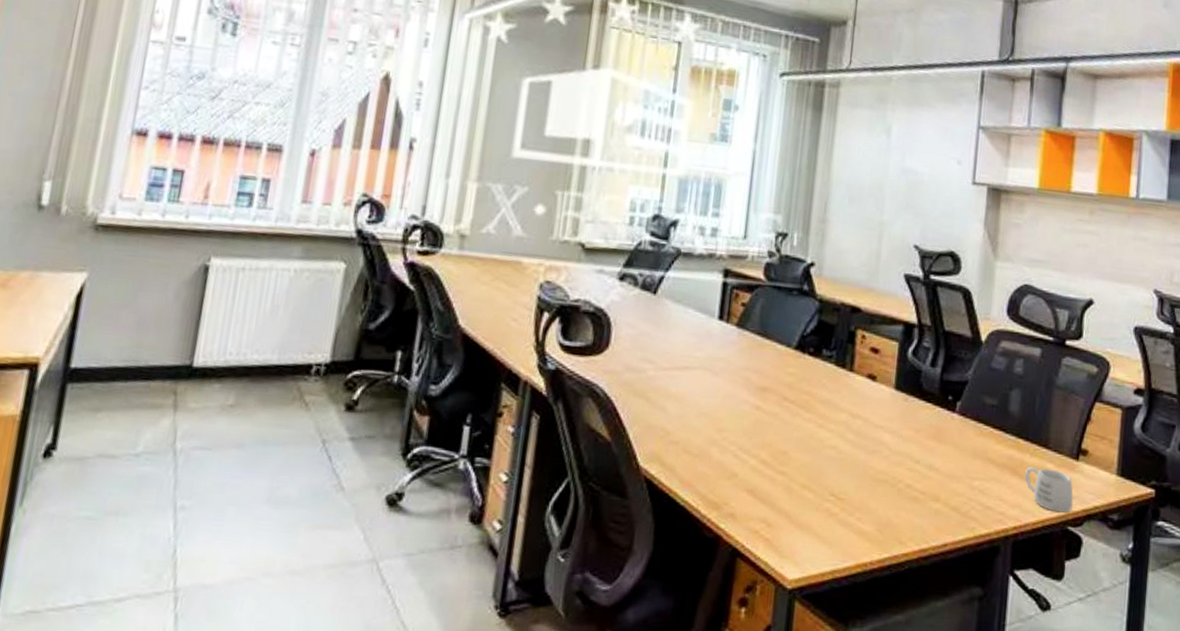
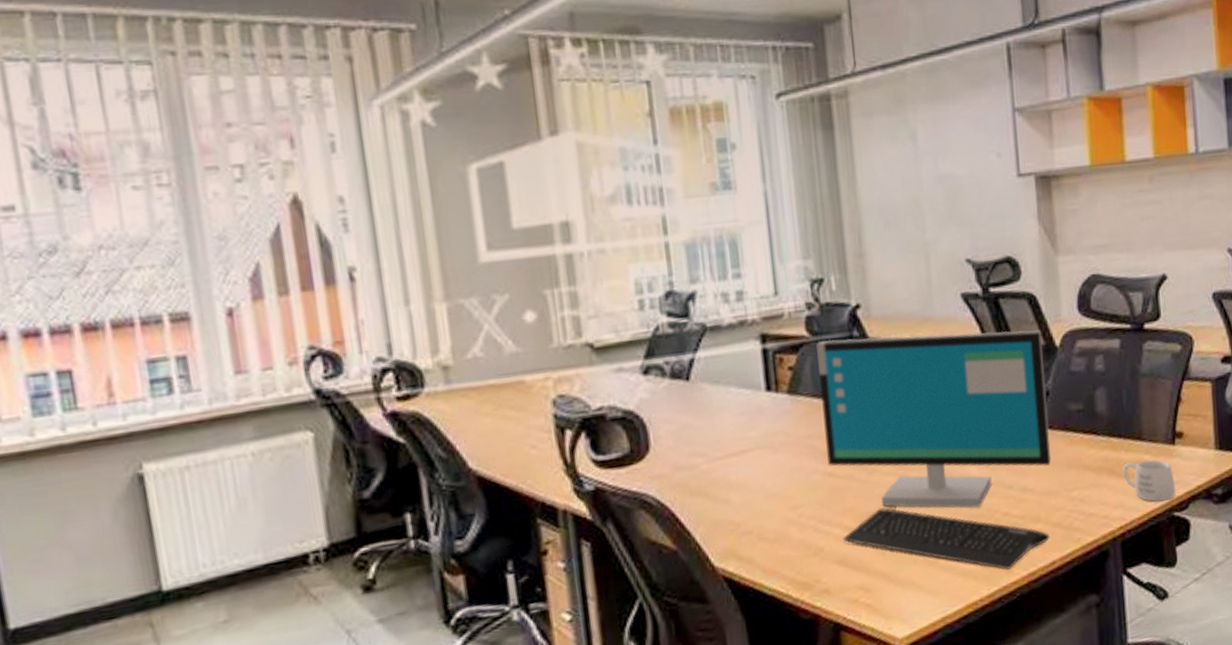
keyboard: none [756,450,946,540] -> present [843,507,1050,570]
computer monitor: none [758,286,970,474] -> present [816,330,1052,509]

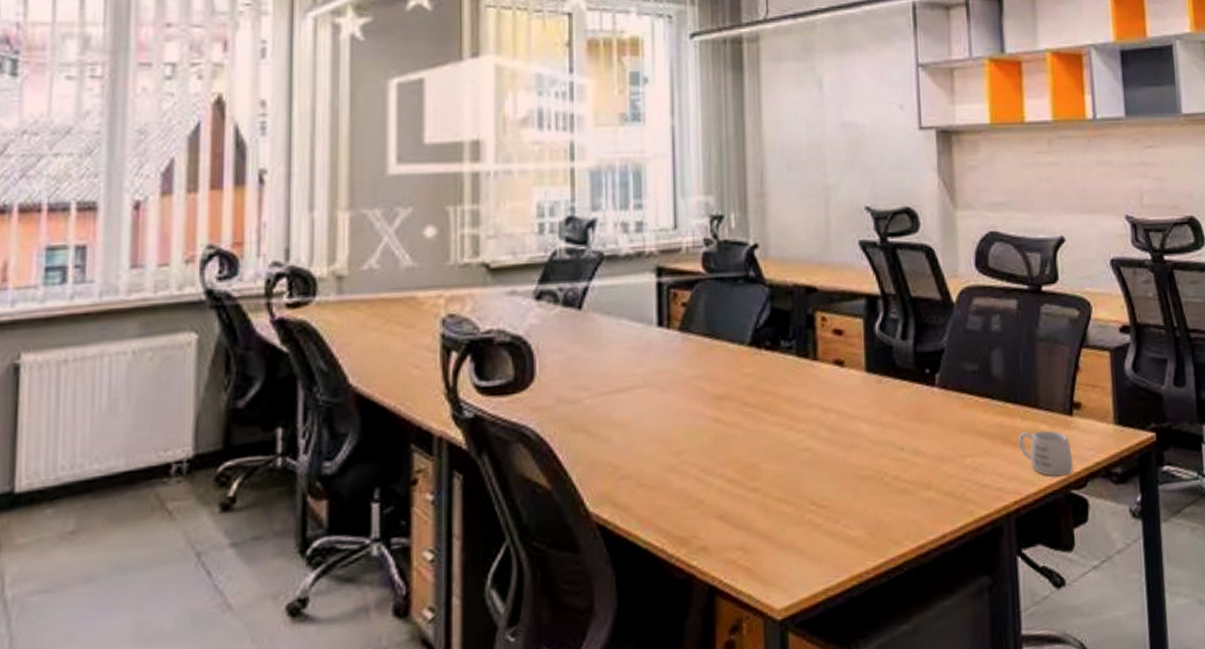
computer monitor: present [816,330,1052,509] -> none [712,277,945,469]
keyboard: present [843,507,1050,570] -> none [724,460,941,540]

